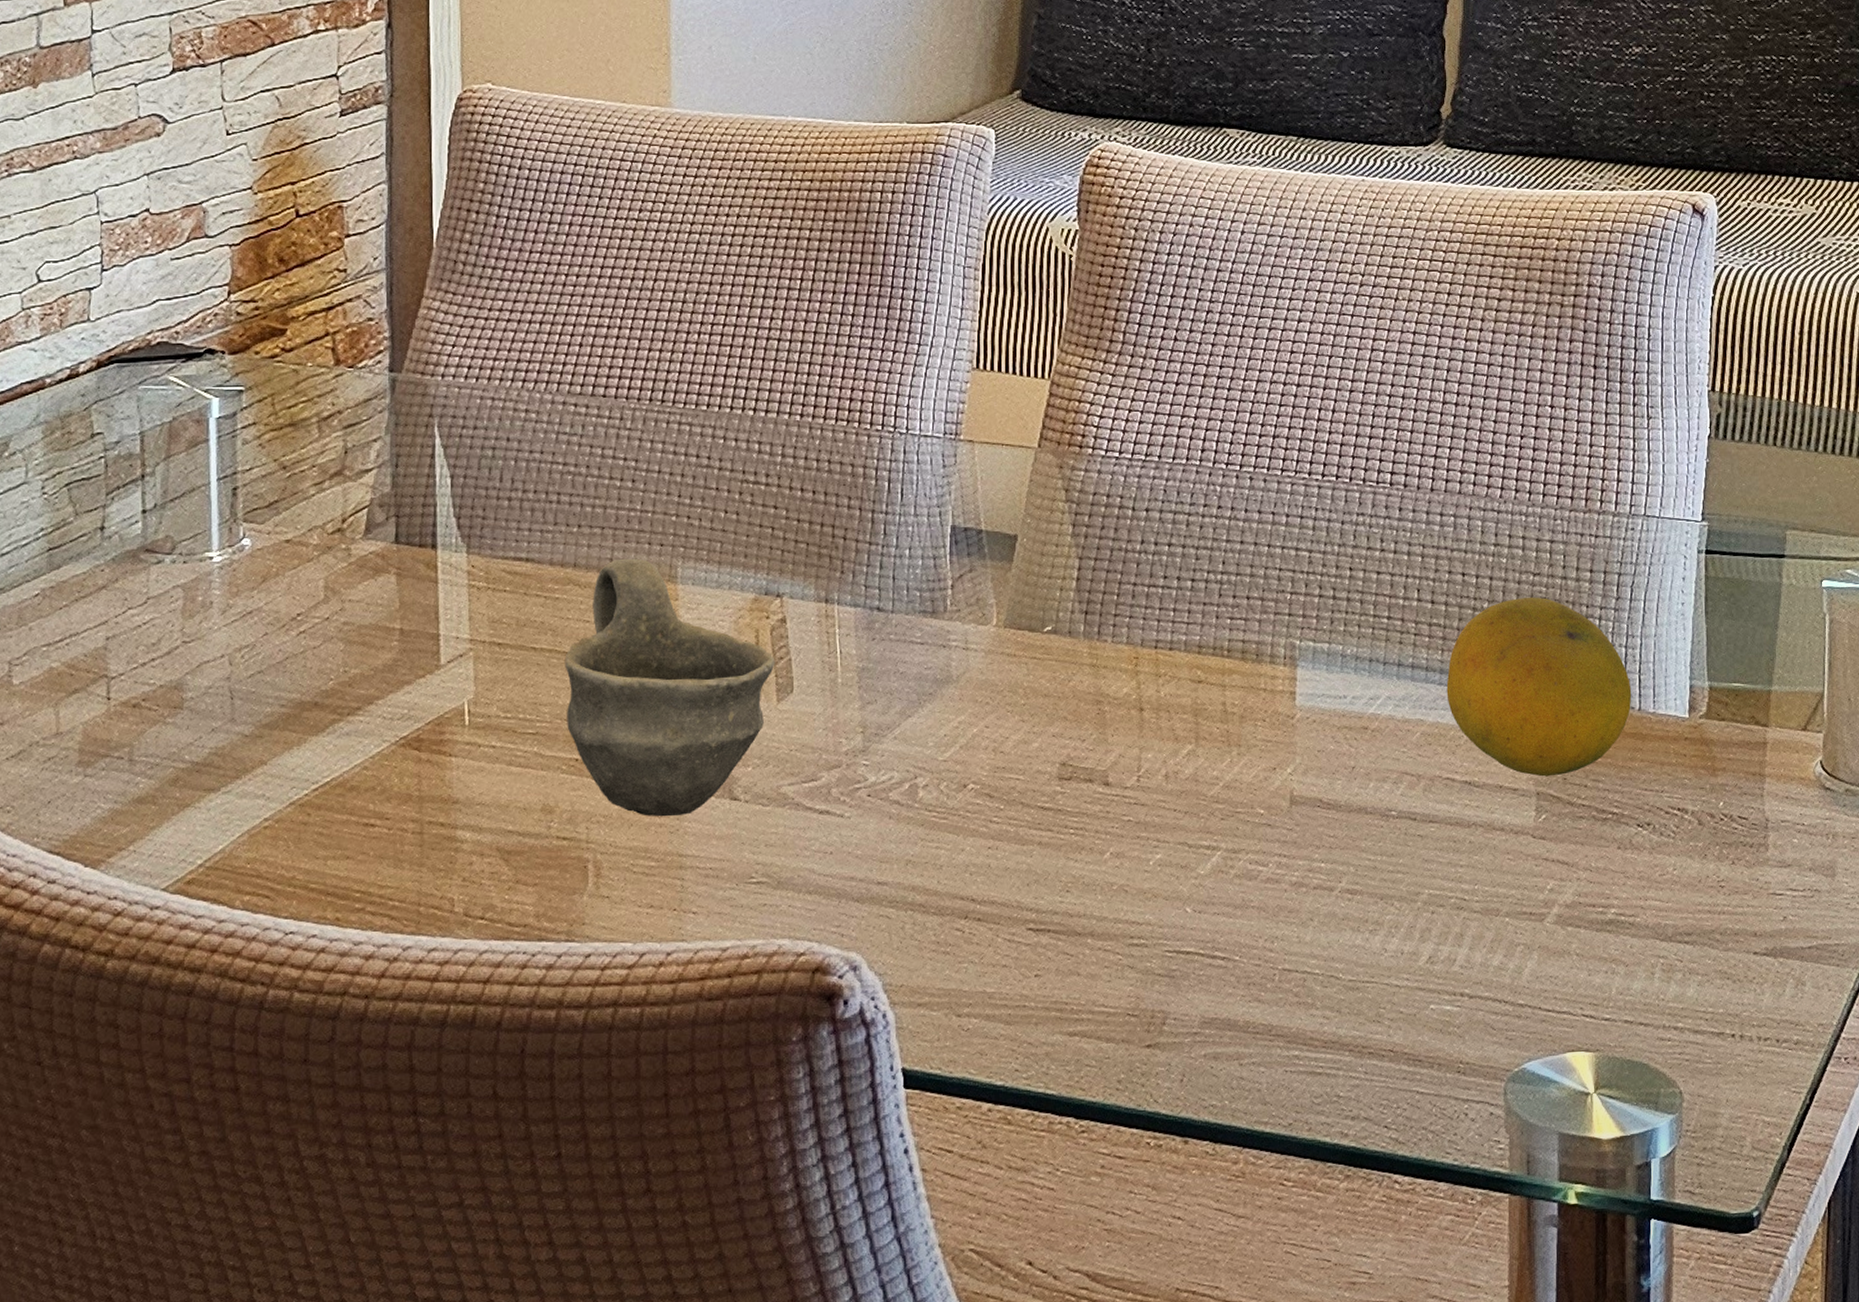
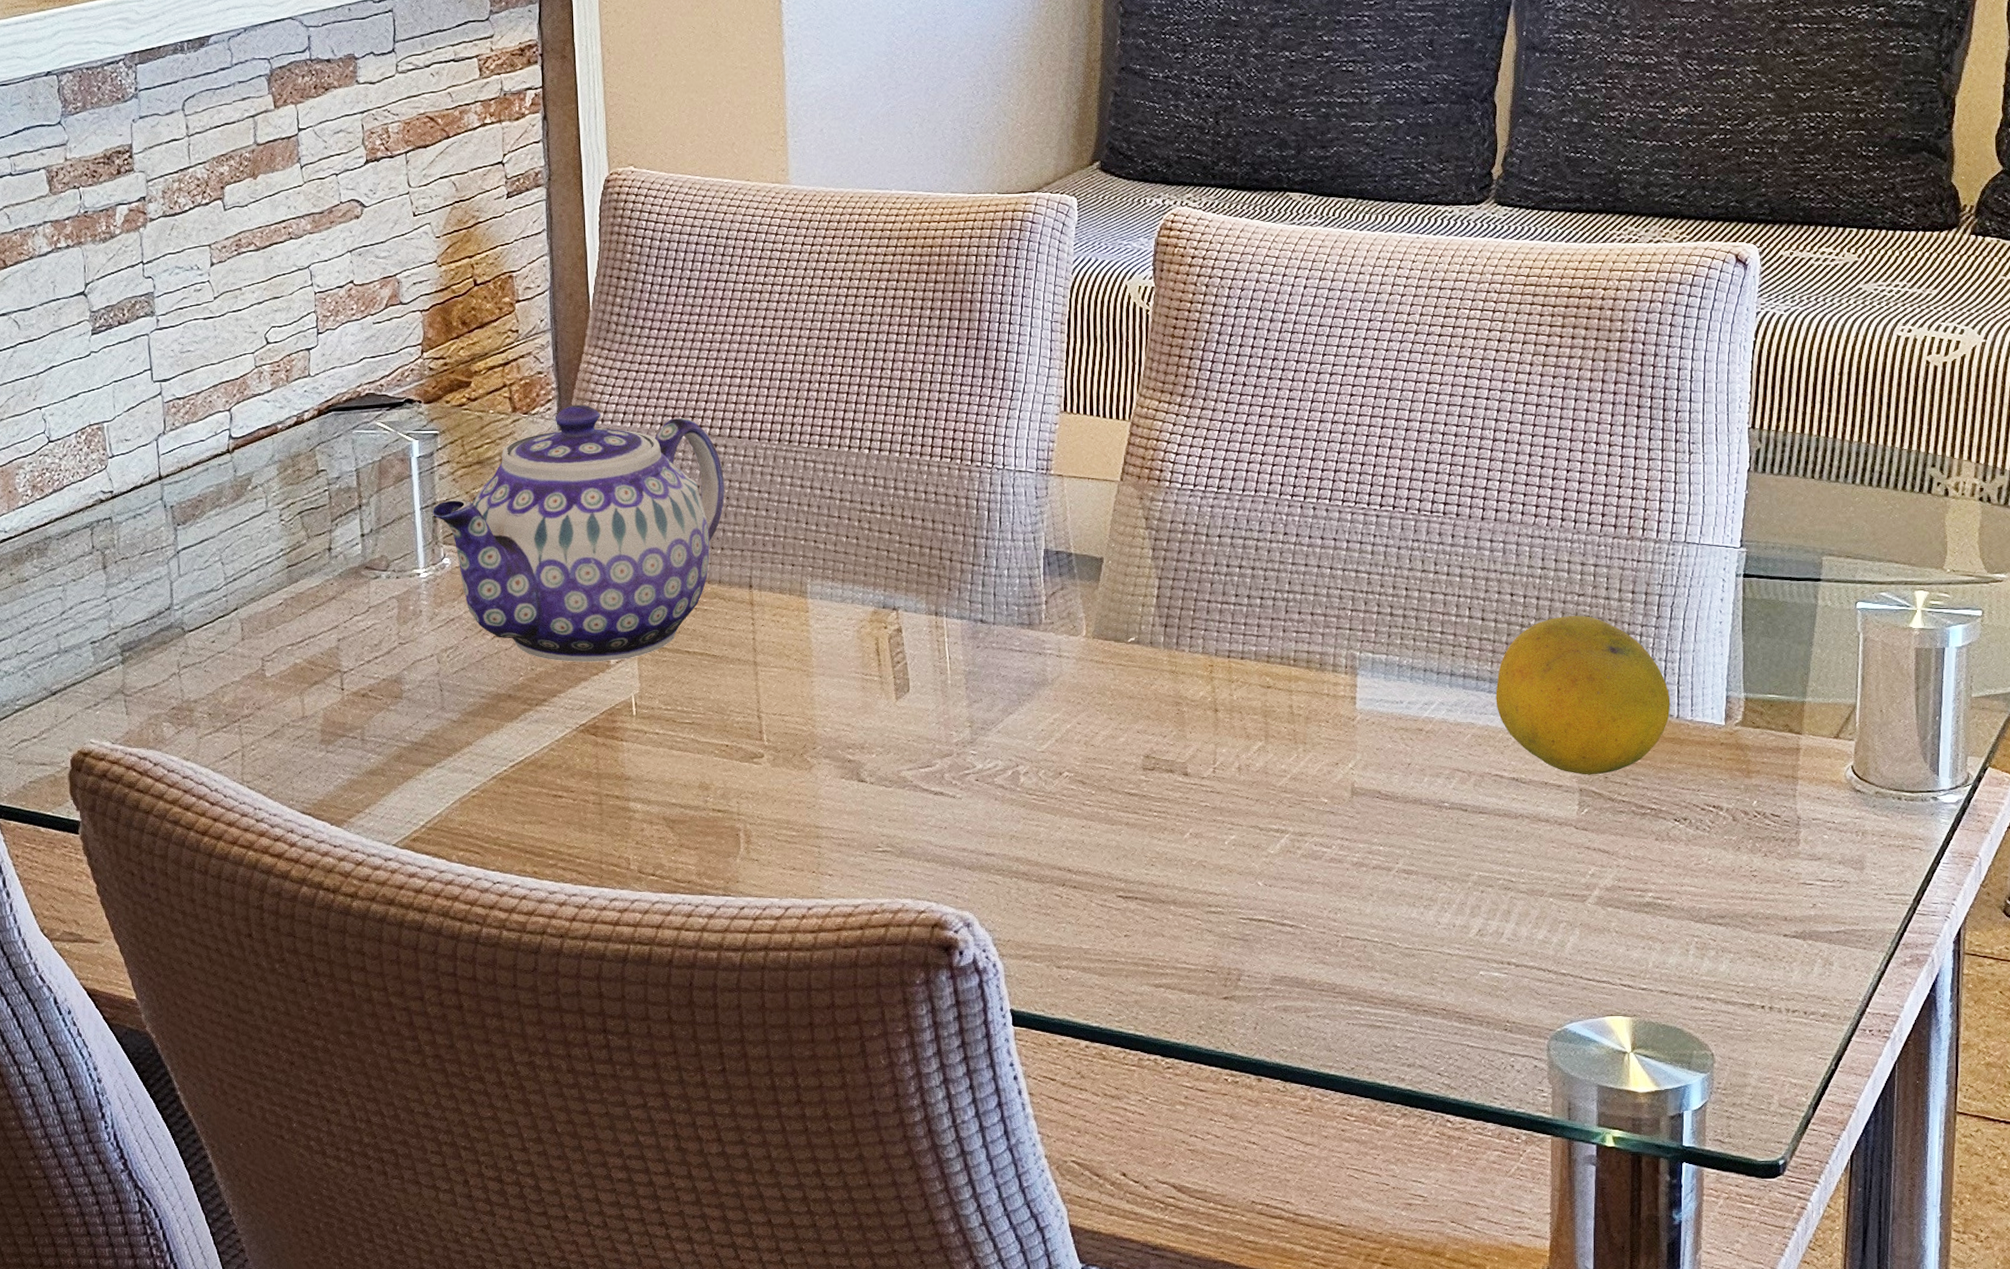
teapot: none [232,357,584,663] -> present [433,404,725,663]
cup: present [565,558,775,817] -> none [714,576,893,795]

